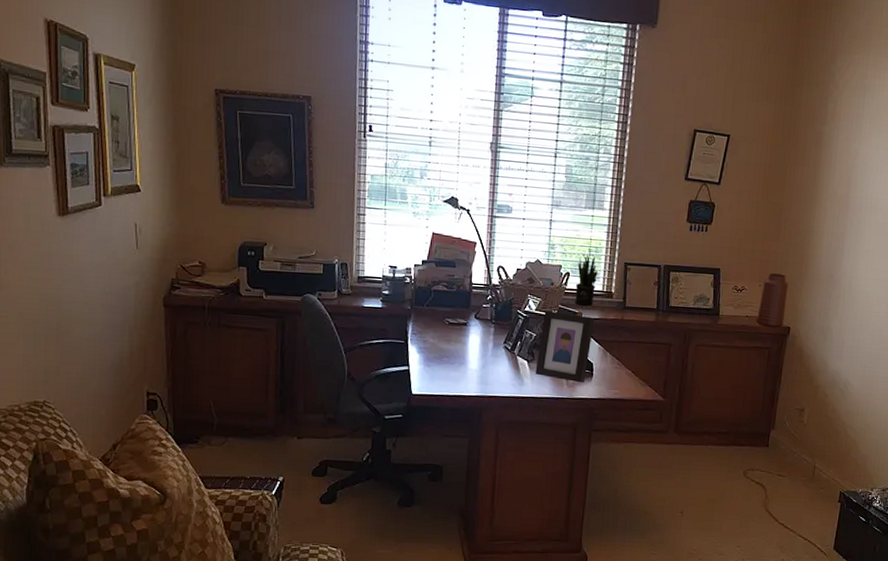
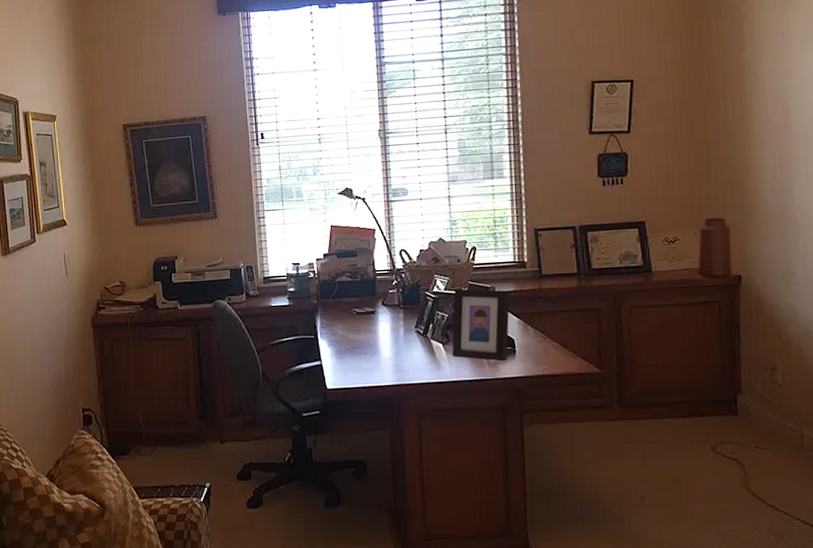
potted plant: present [575,254,598,307] -> none [483,226,507,281]

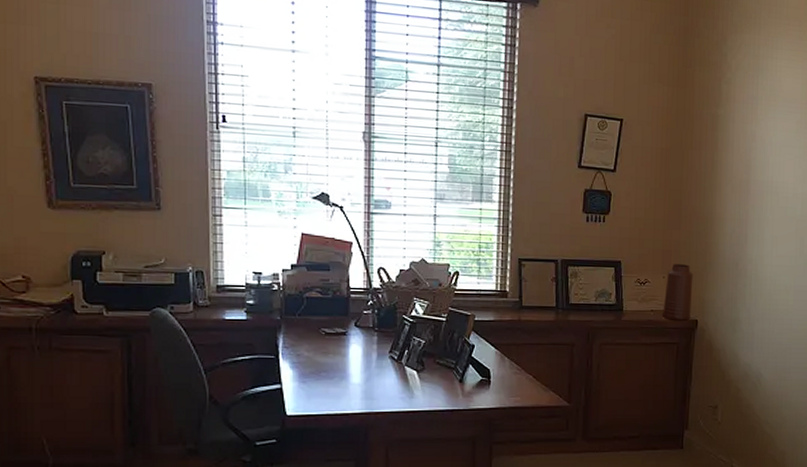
picture frame: present [452,288,510,362] -> none [426,314,490,392]

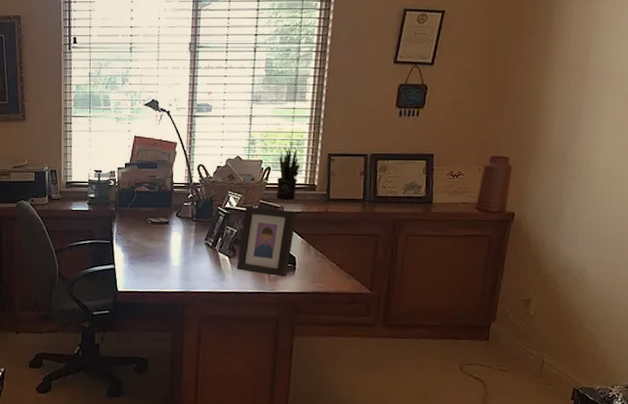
picture frame: none [426,314,490,392] -> present [236,206,297,278]
potted plant: none [466,251,489,308] -> present [276,148,300,201]

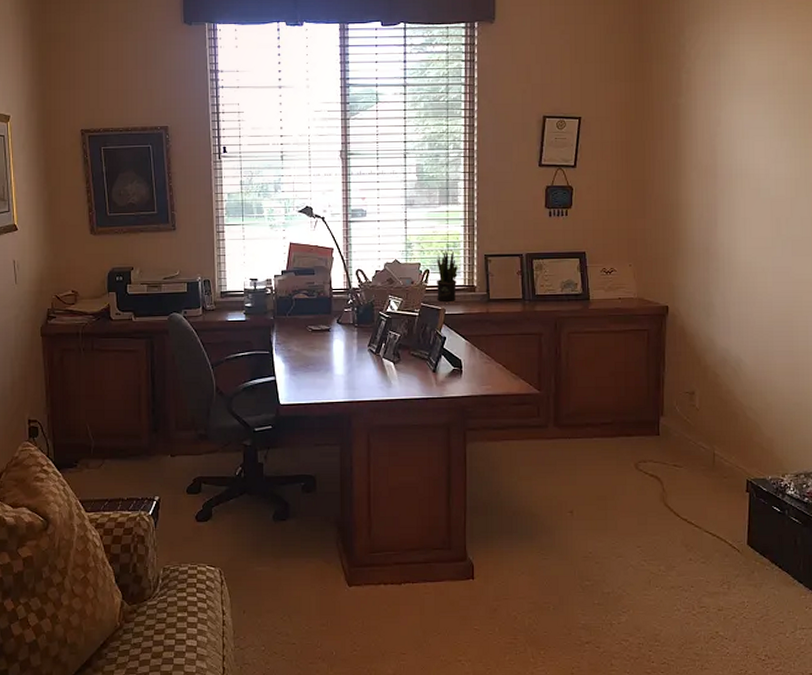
picture frame: present [236,206,297,278] -> none [402,309,459,381]
vase: present [475,156,513,214] -> none [631,252,661,308]

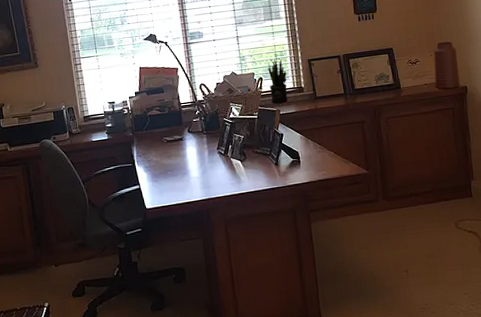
vase: none [631,252,661,308] -> present [434,41,460,91]

